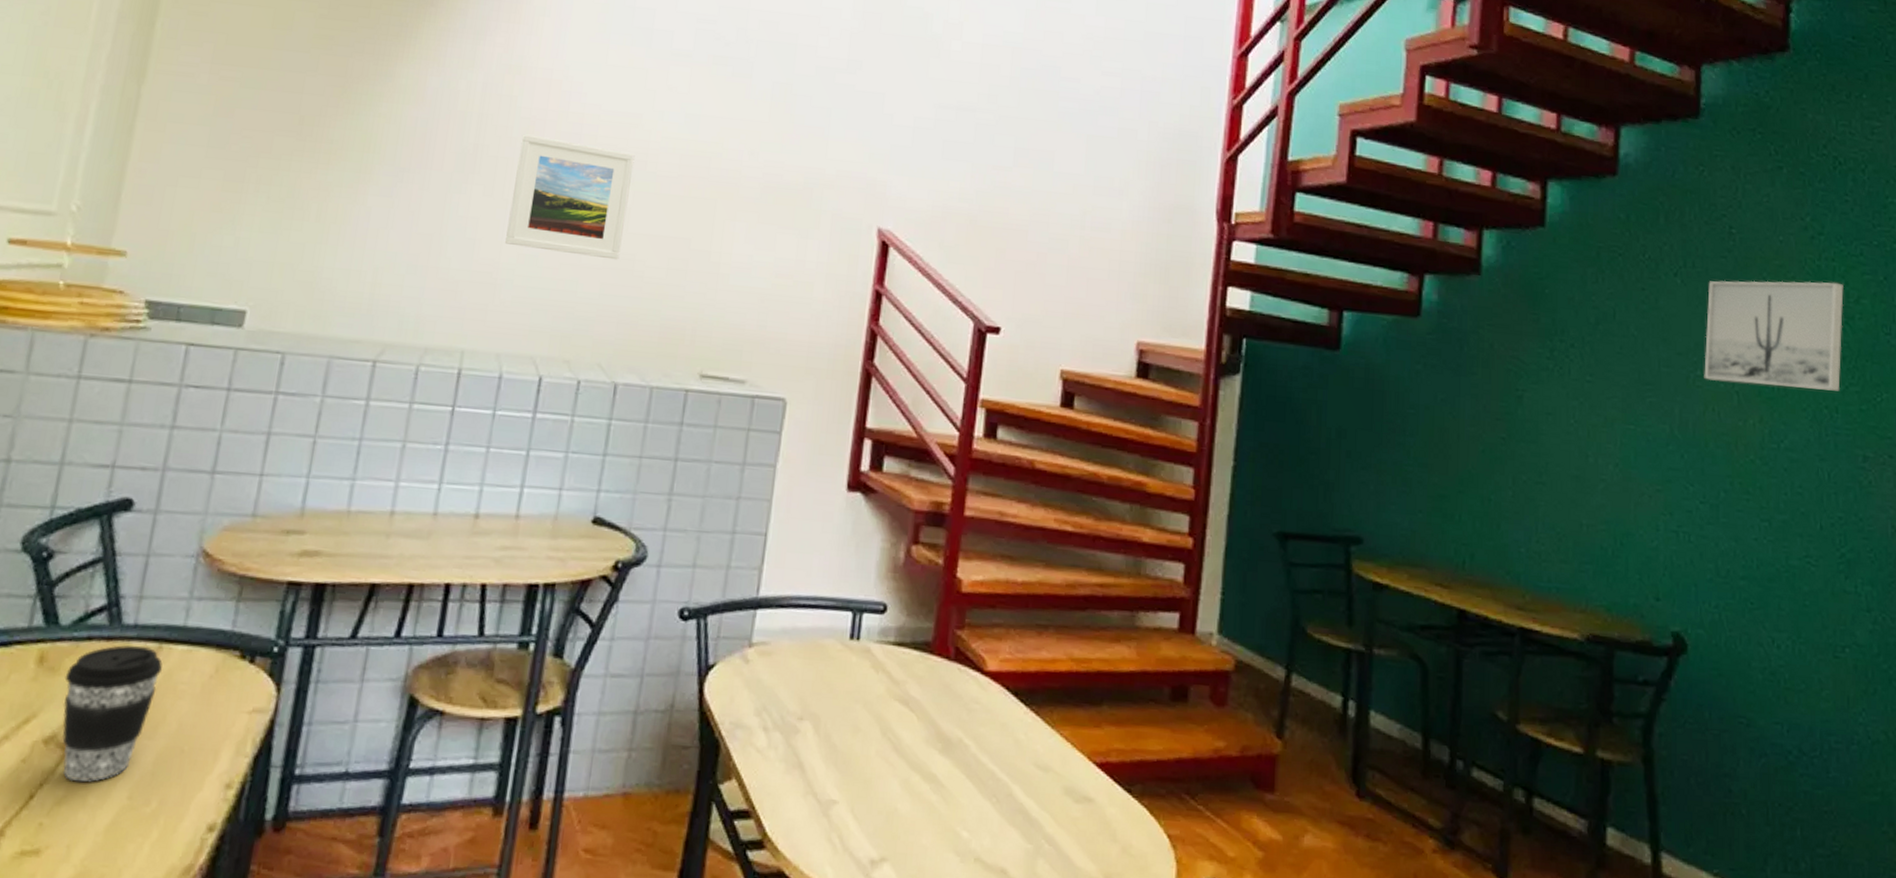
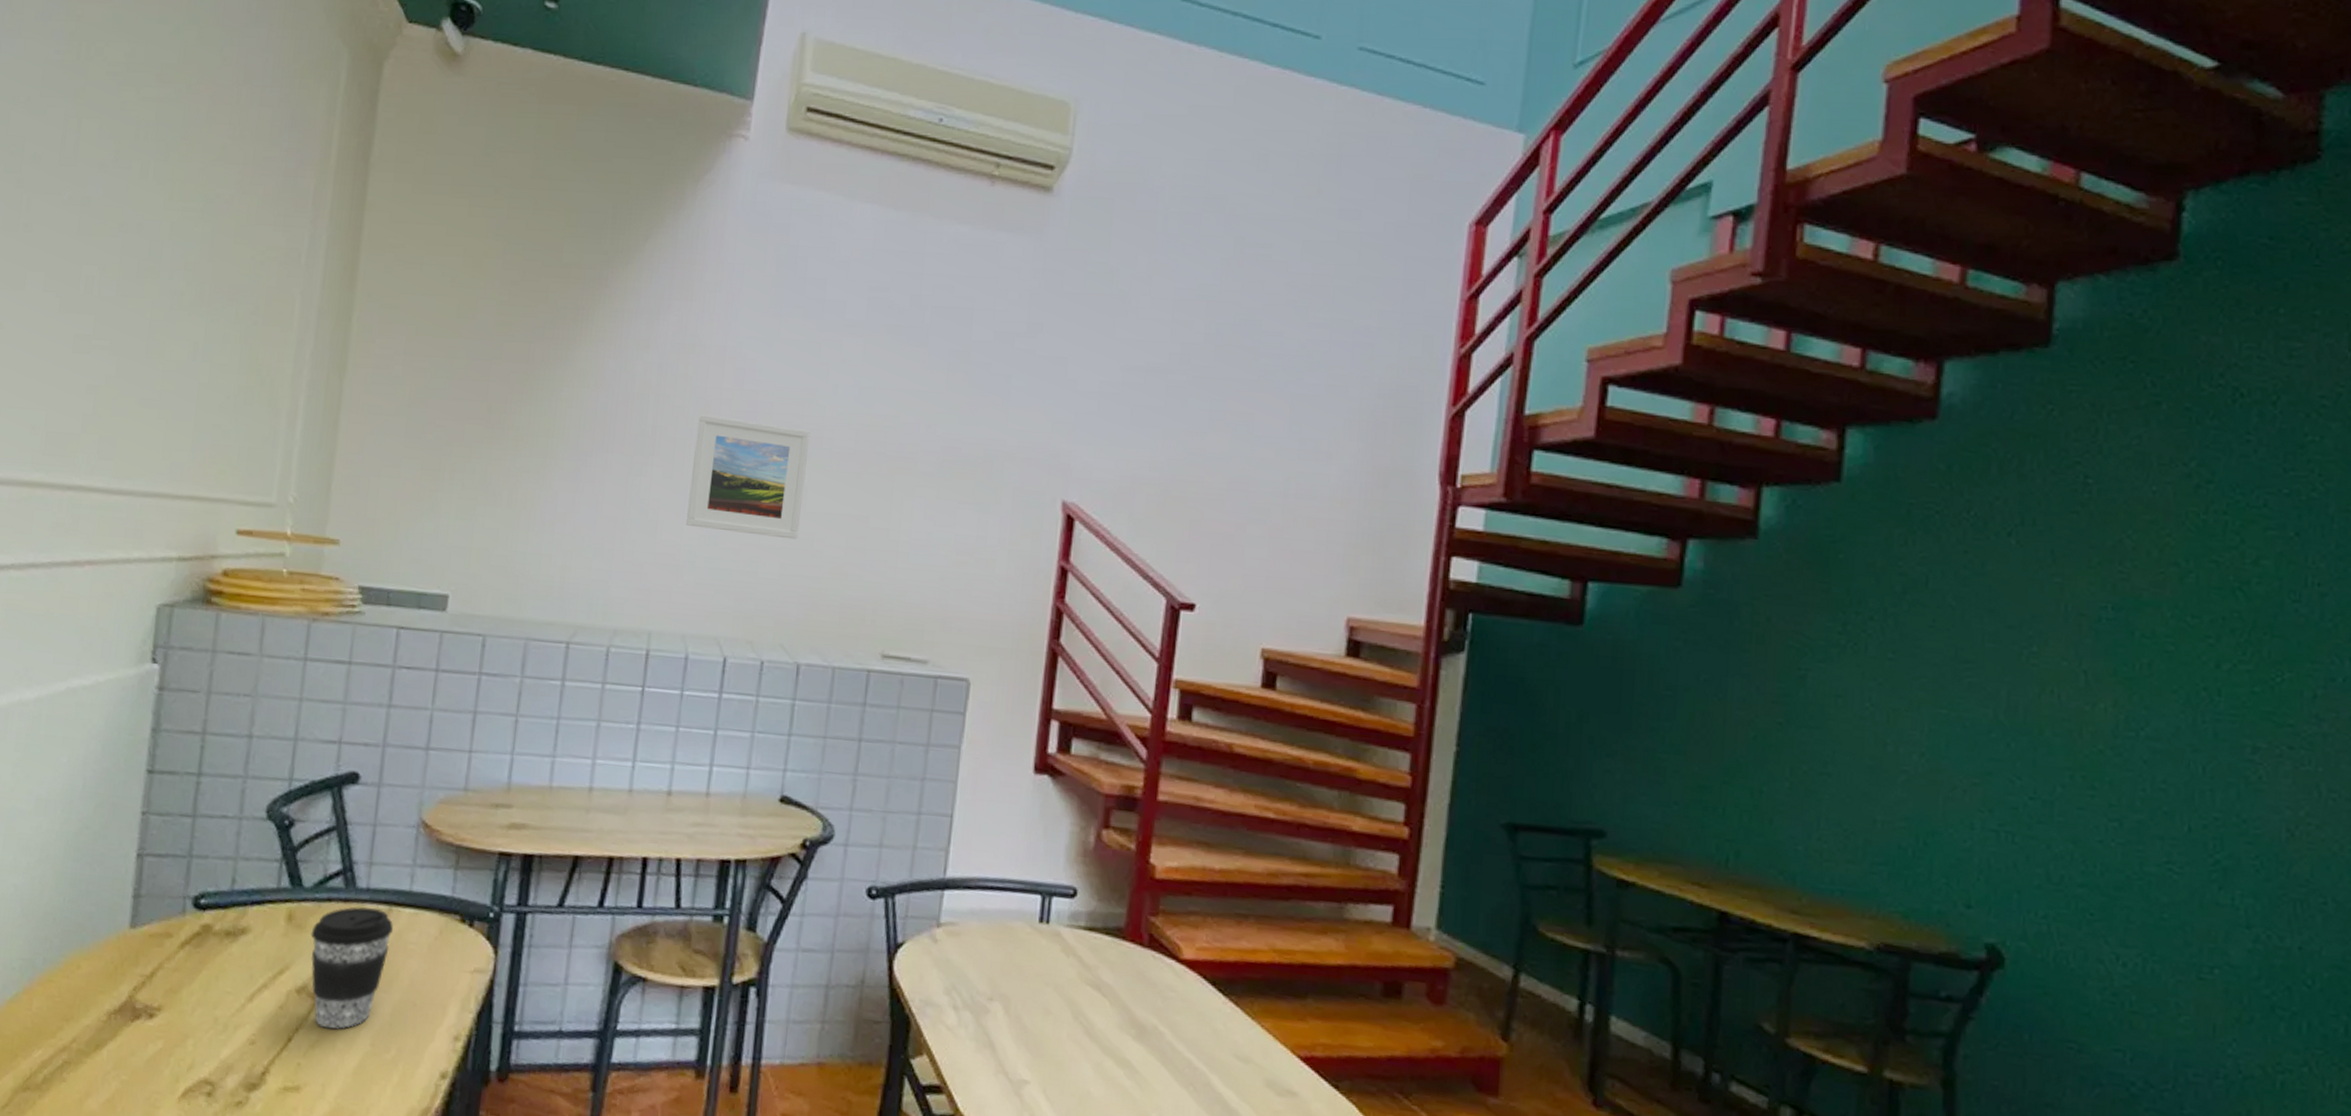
wall art: present [1704,280,1844,391] -> none [2041,539,2238,670]

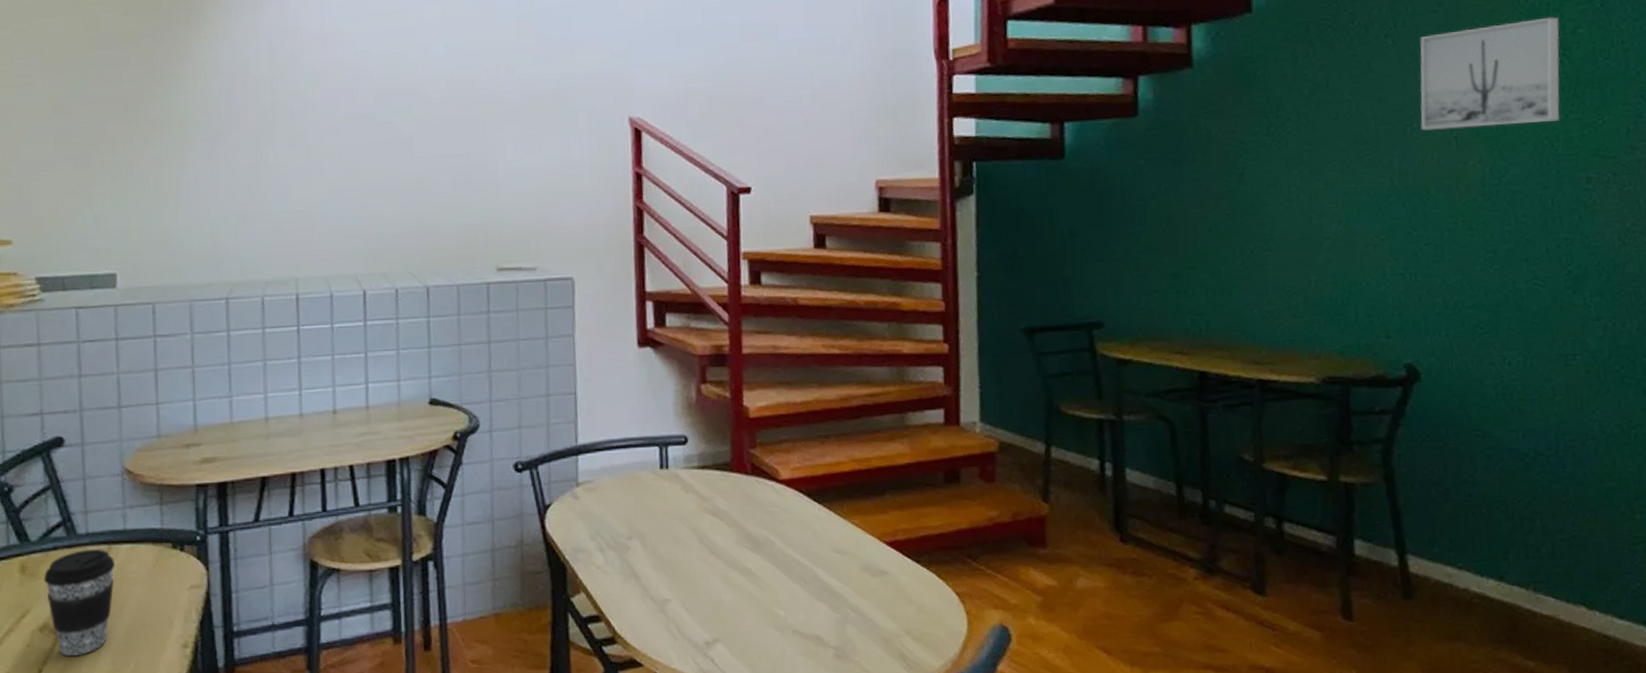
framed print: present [686,414,811,540] -> none [309,86,411,184]
wall art: none [2041,539,2238,670] -> present [1420,17,1560,131]

